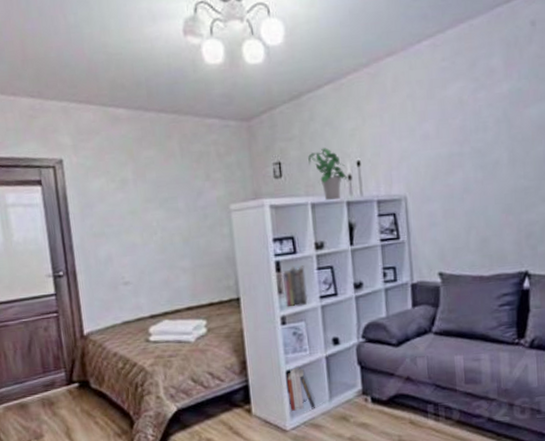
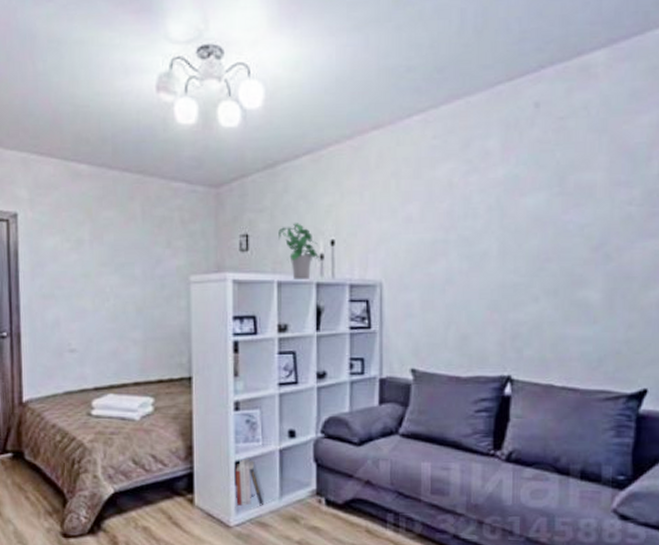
books: present [282,265,308,307] -> none [240,347,266,392]

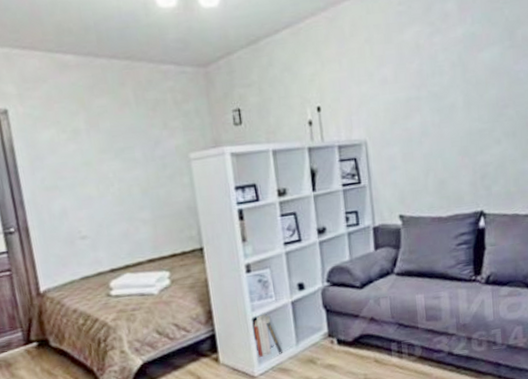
potted plant: present [278,223,320,281] -> none [268,93,309,147]

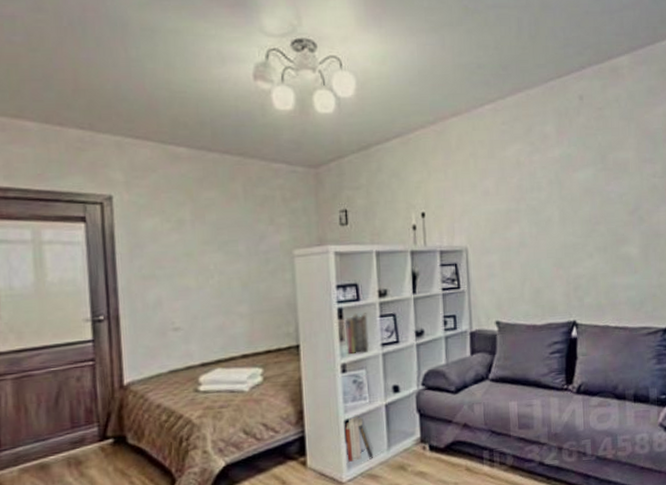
books: none [246,213,272,255] -> present [344,312,370,355]

